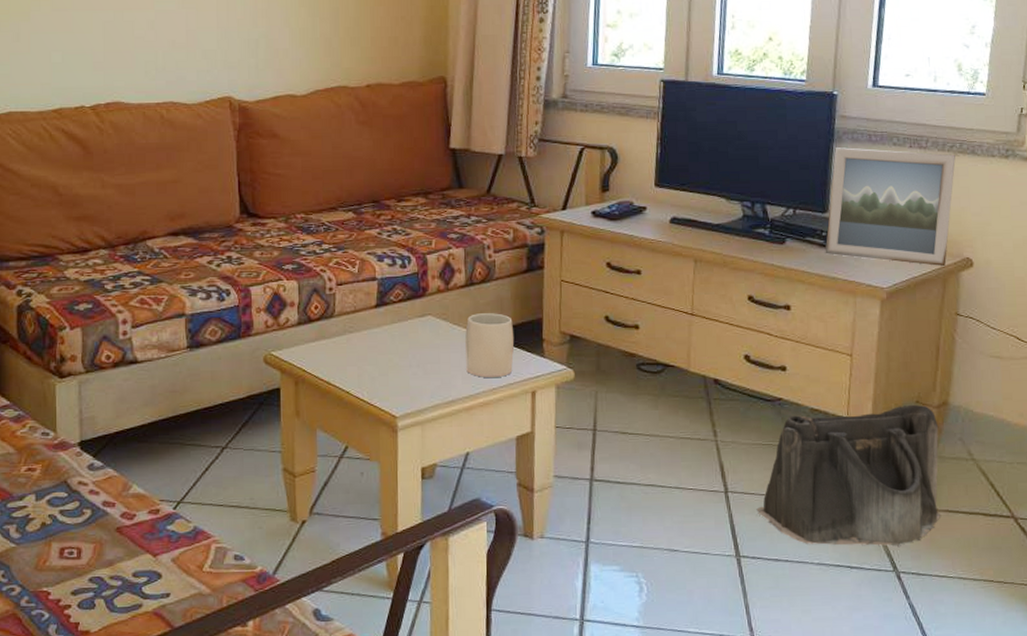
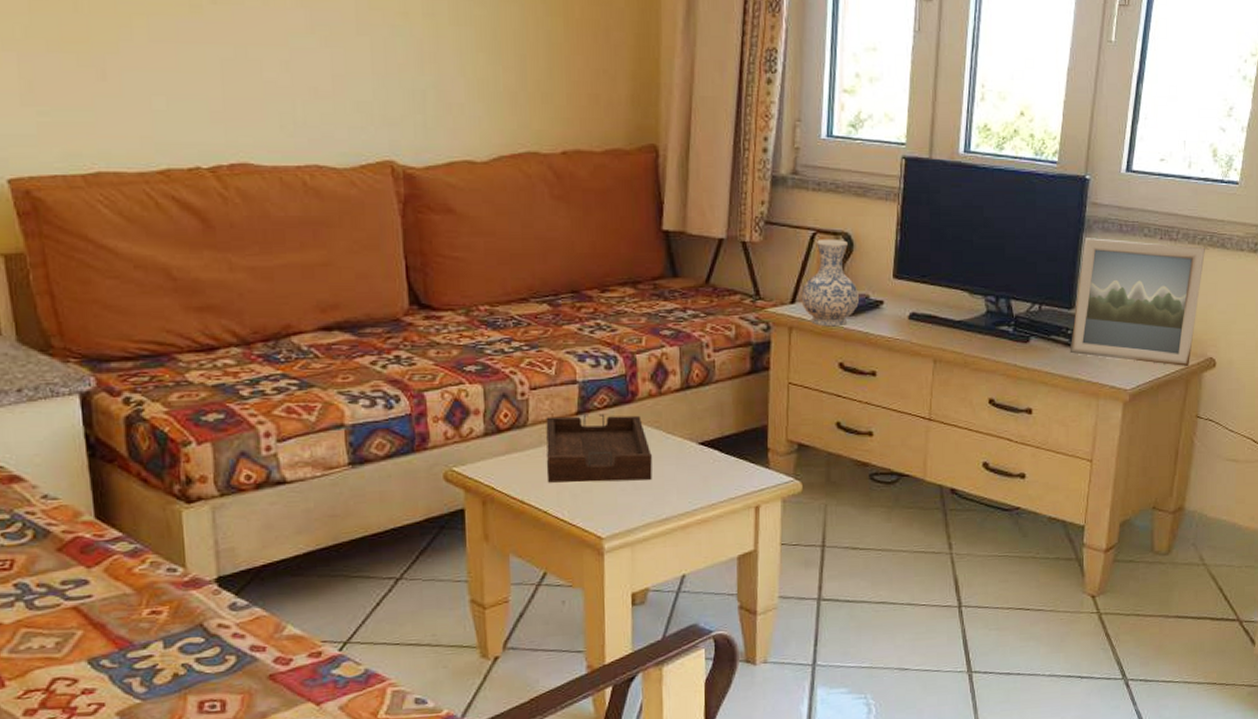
tray: none [349,306,440,367] -> present [546,413,652,483]
mug: present [464,313,515,378] -> none [680,420,736,493]
vase: none [571,154,625,231] -> present [801,240,860,327]
saddlebag: present [756,404,940,546] -> none [990,510,1173,656]

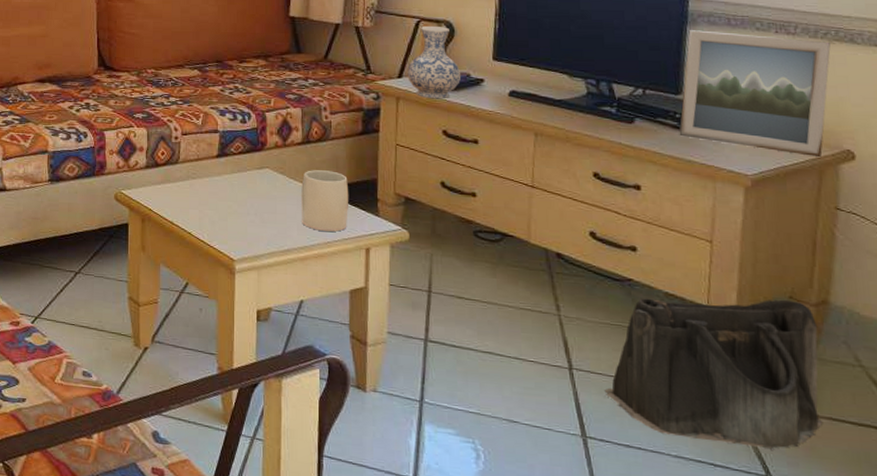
tray: present [546,413,652,483] -> none [193,157,277,217]
mug: none [680,420,736,493] -> present [300,170,349,232]
saddlebag: none [990,510,1173,656] -> present [604,298,822,450]

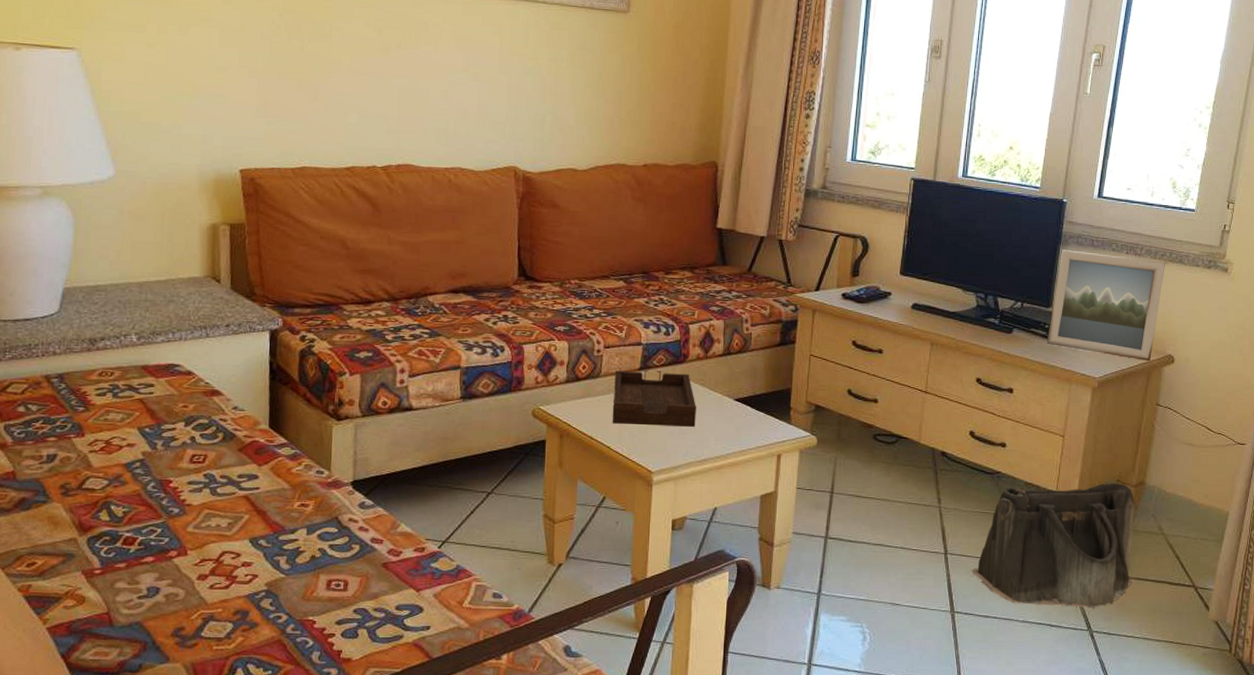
tray: none [193,157,277,217] -> present [613,370,696,428]
mug: present [300,170,349,232] -> none [718,381,765,441]
vase: present [407,26,462,100] -> none [824,241,872,312]

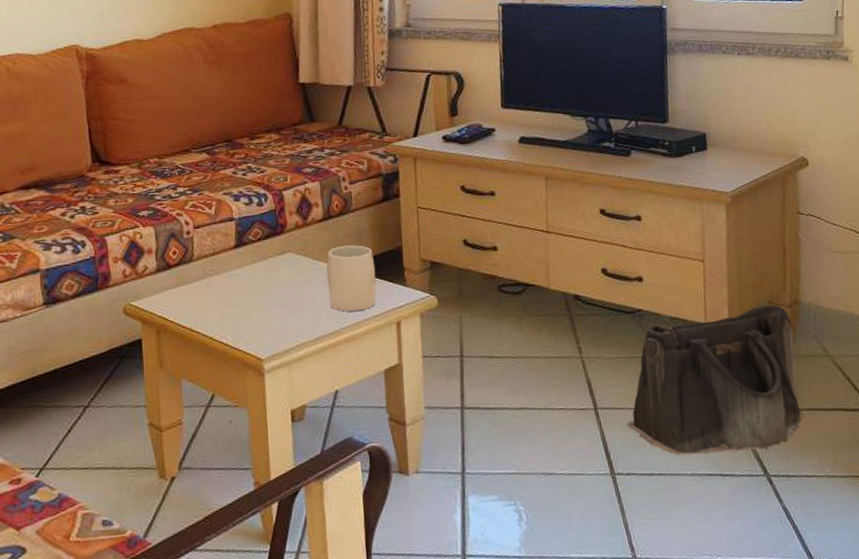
tray: present [613,370,696,428] -> none [208,245,303,311]
mug: none [718,381,765,441] -> present [326,245,376,312]
picture frame: present [1046,250,1165,362] -> none [668,58,783,168]

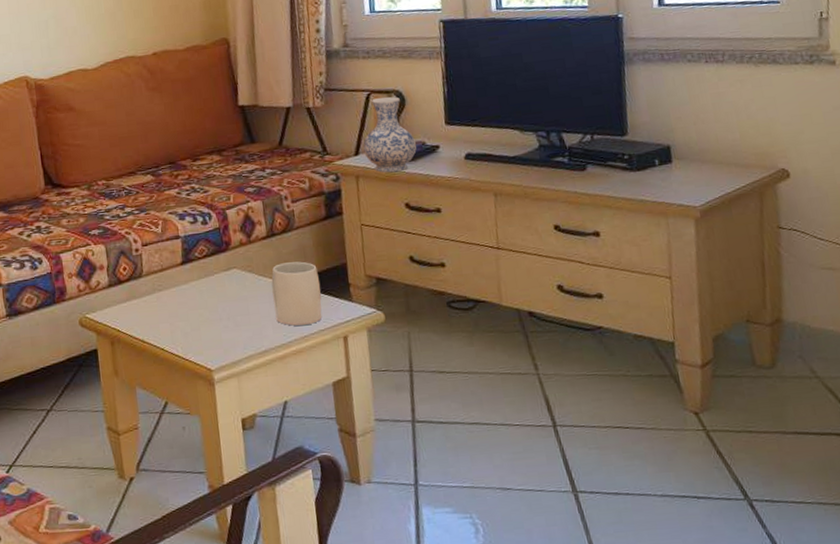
vase: none [422,78,474,156] -> present [363,97,417,173]
saddlebag: present [626,305,803,456] -> none [588,323,789,476]

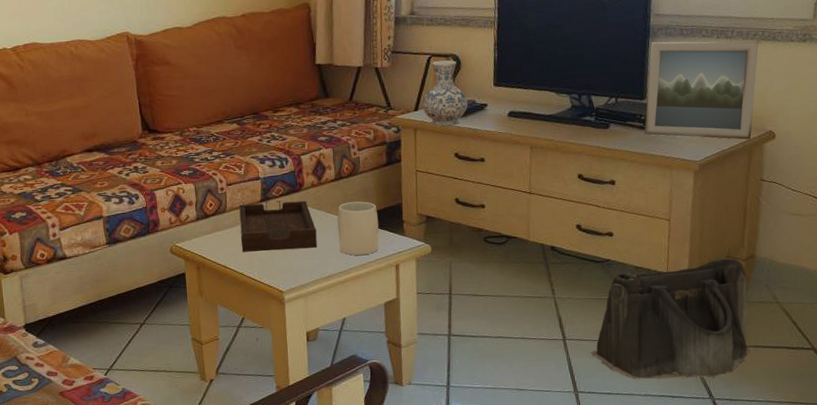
tray: none [157,262,250,324] -> present [239,200,318,252]
saddlebag: none [588,323,789,476] -> present [590,258,749,380]
picture frame: none [626,65,760,180] -> present [644,41,758,140]

